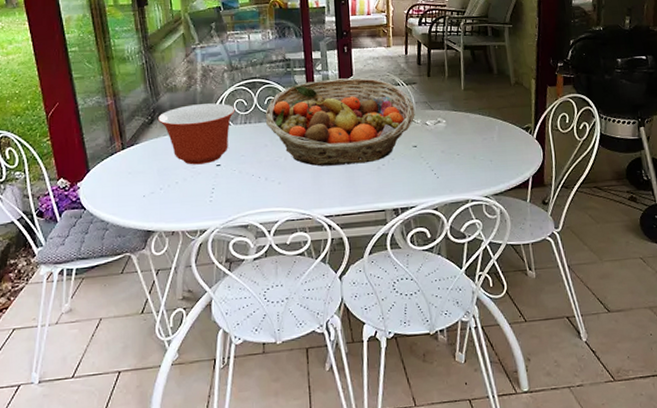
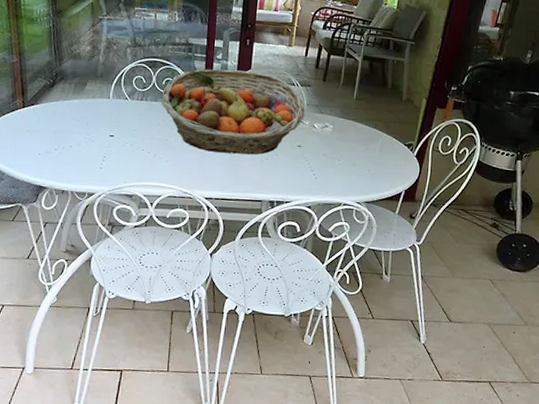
mixing bowl: present [158,103,236,165] -> none [60,74,134,133]

